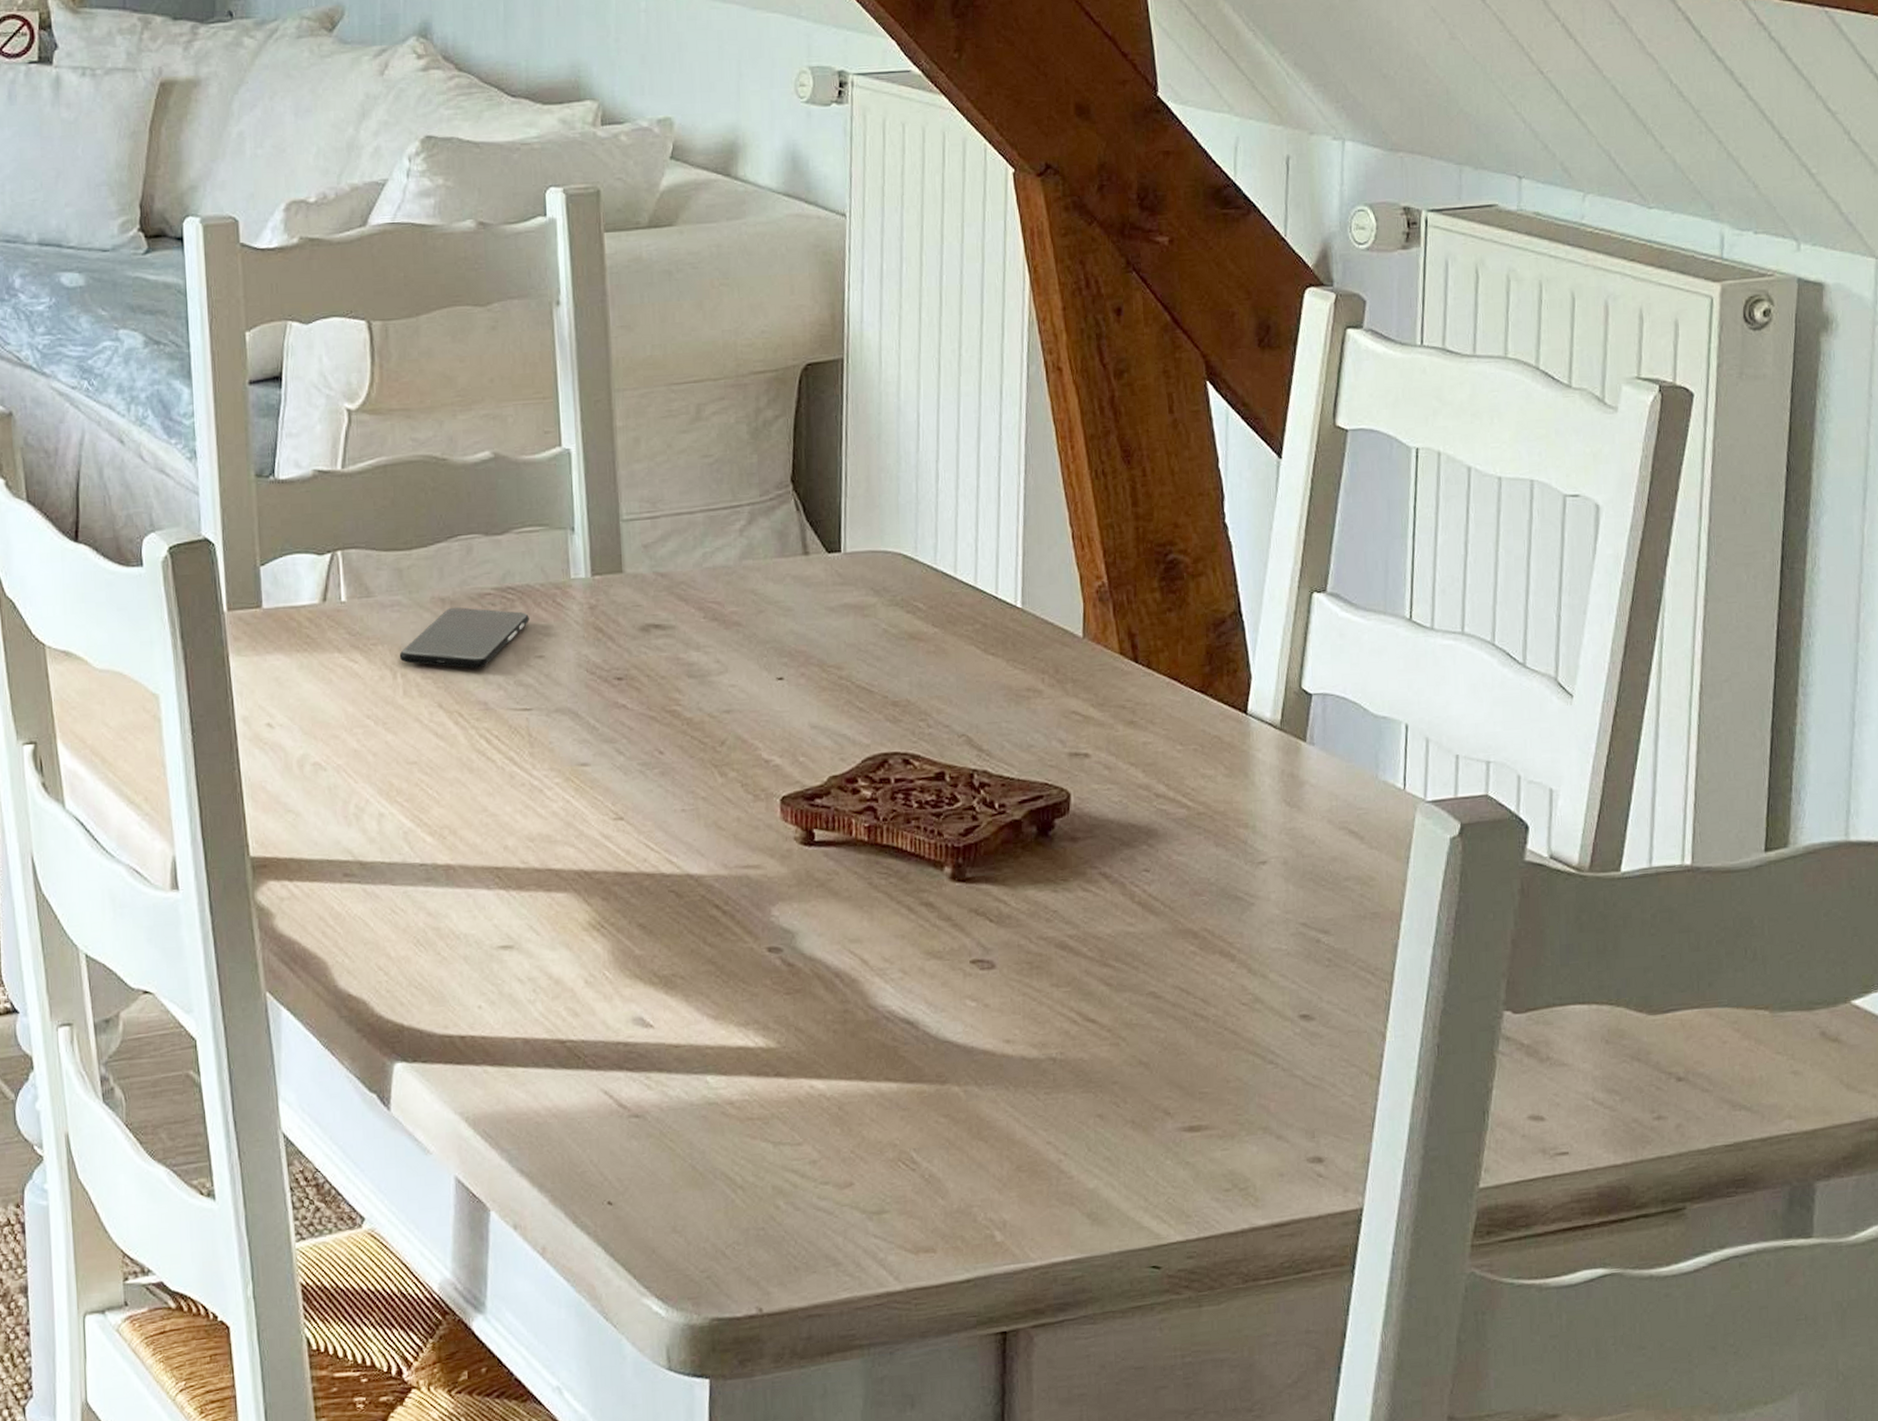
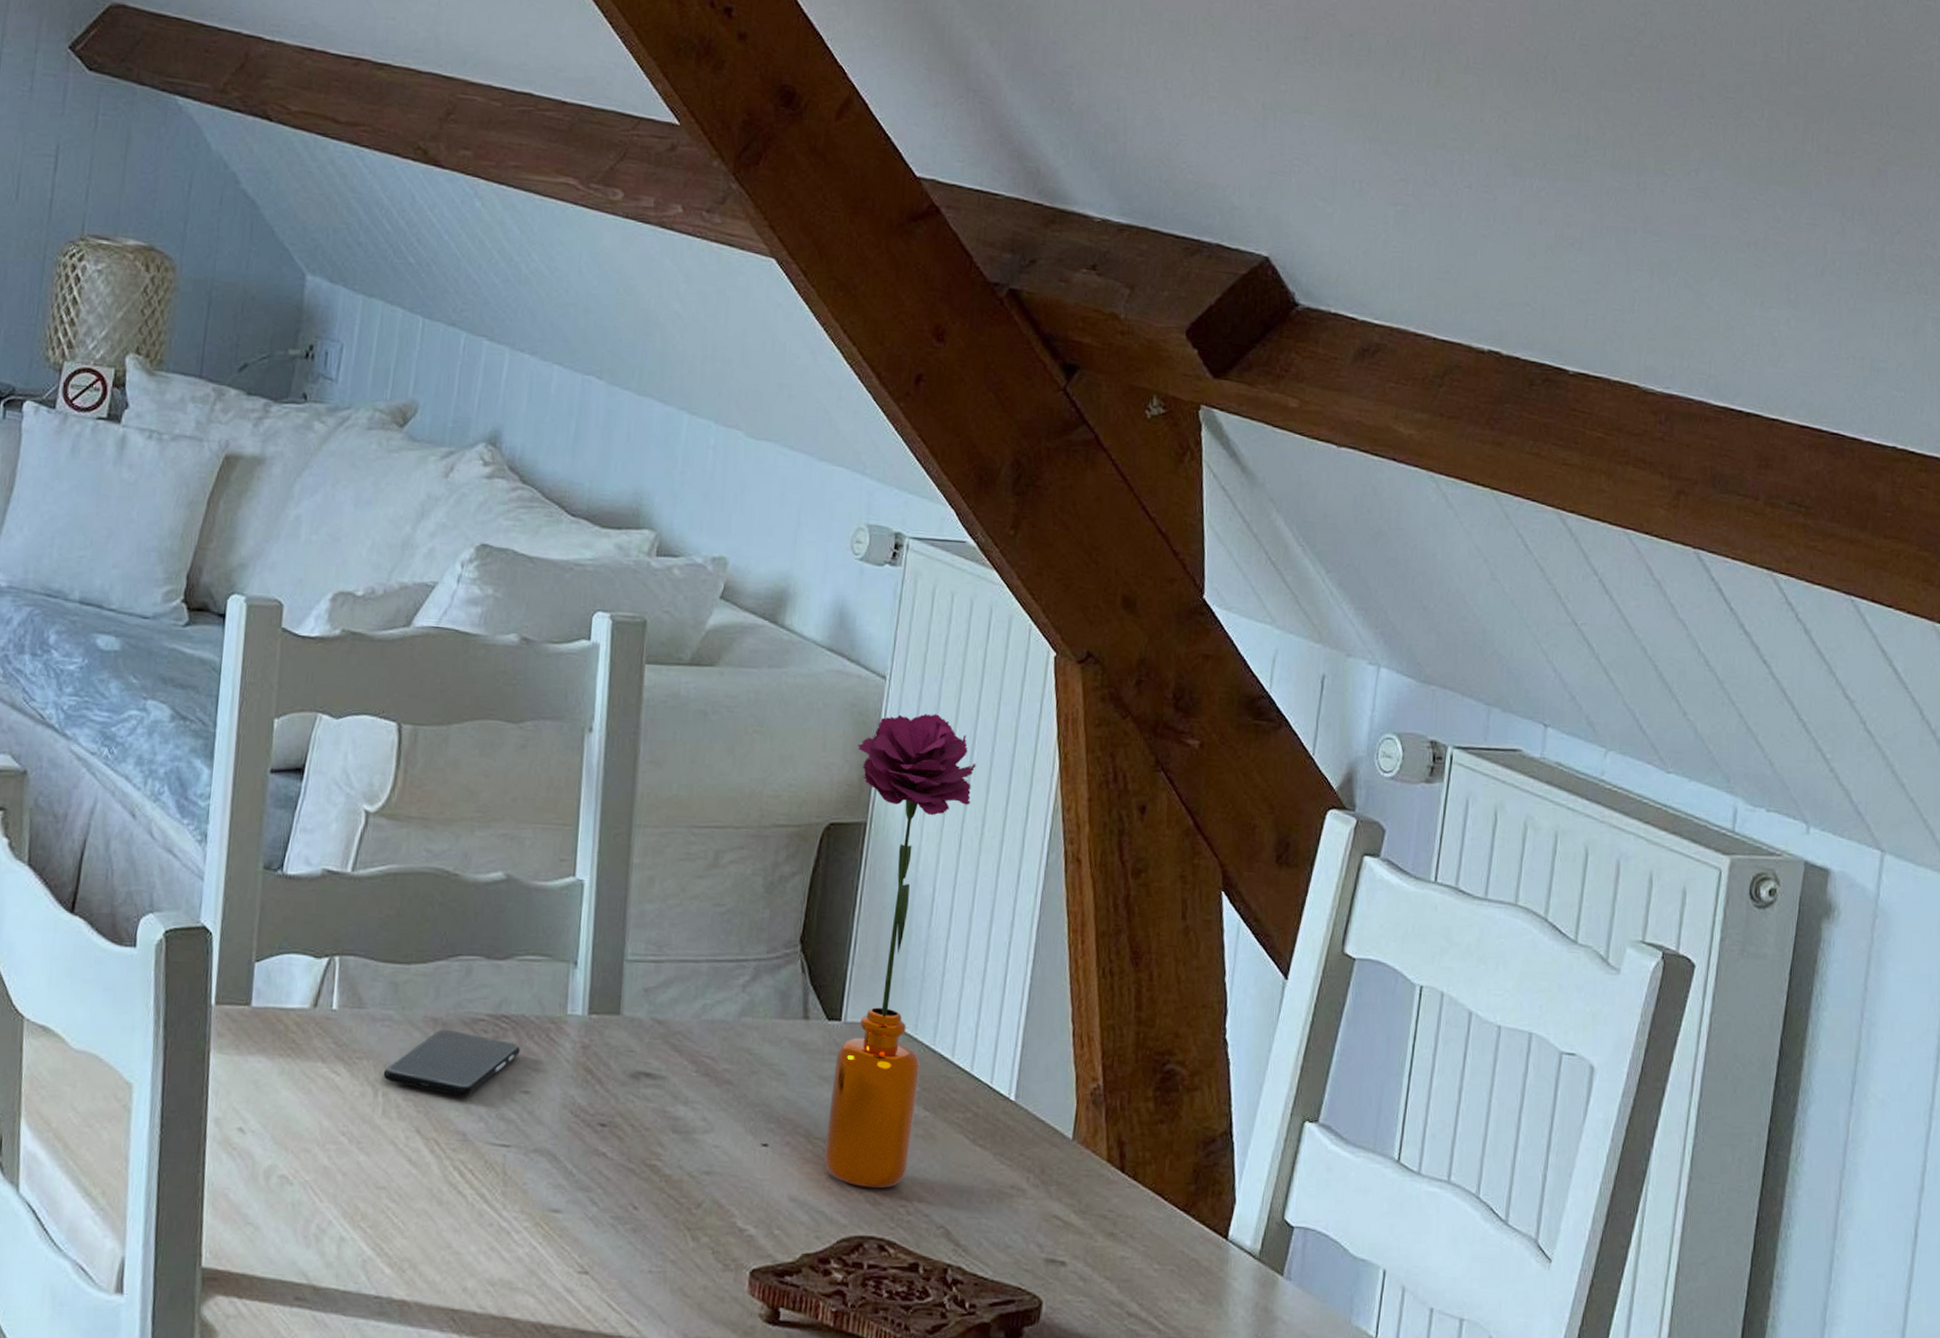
flower: none [825,244,946,707] -> present [823,713,976,1188]

